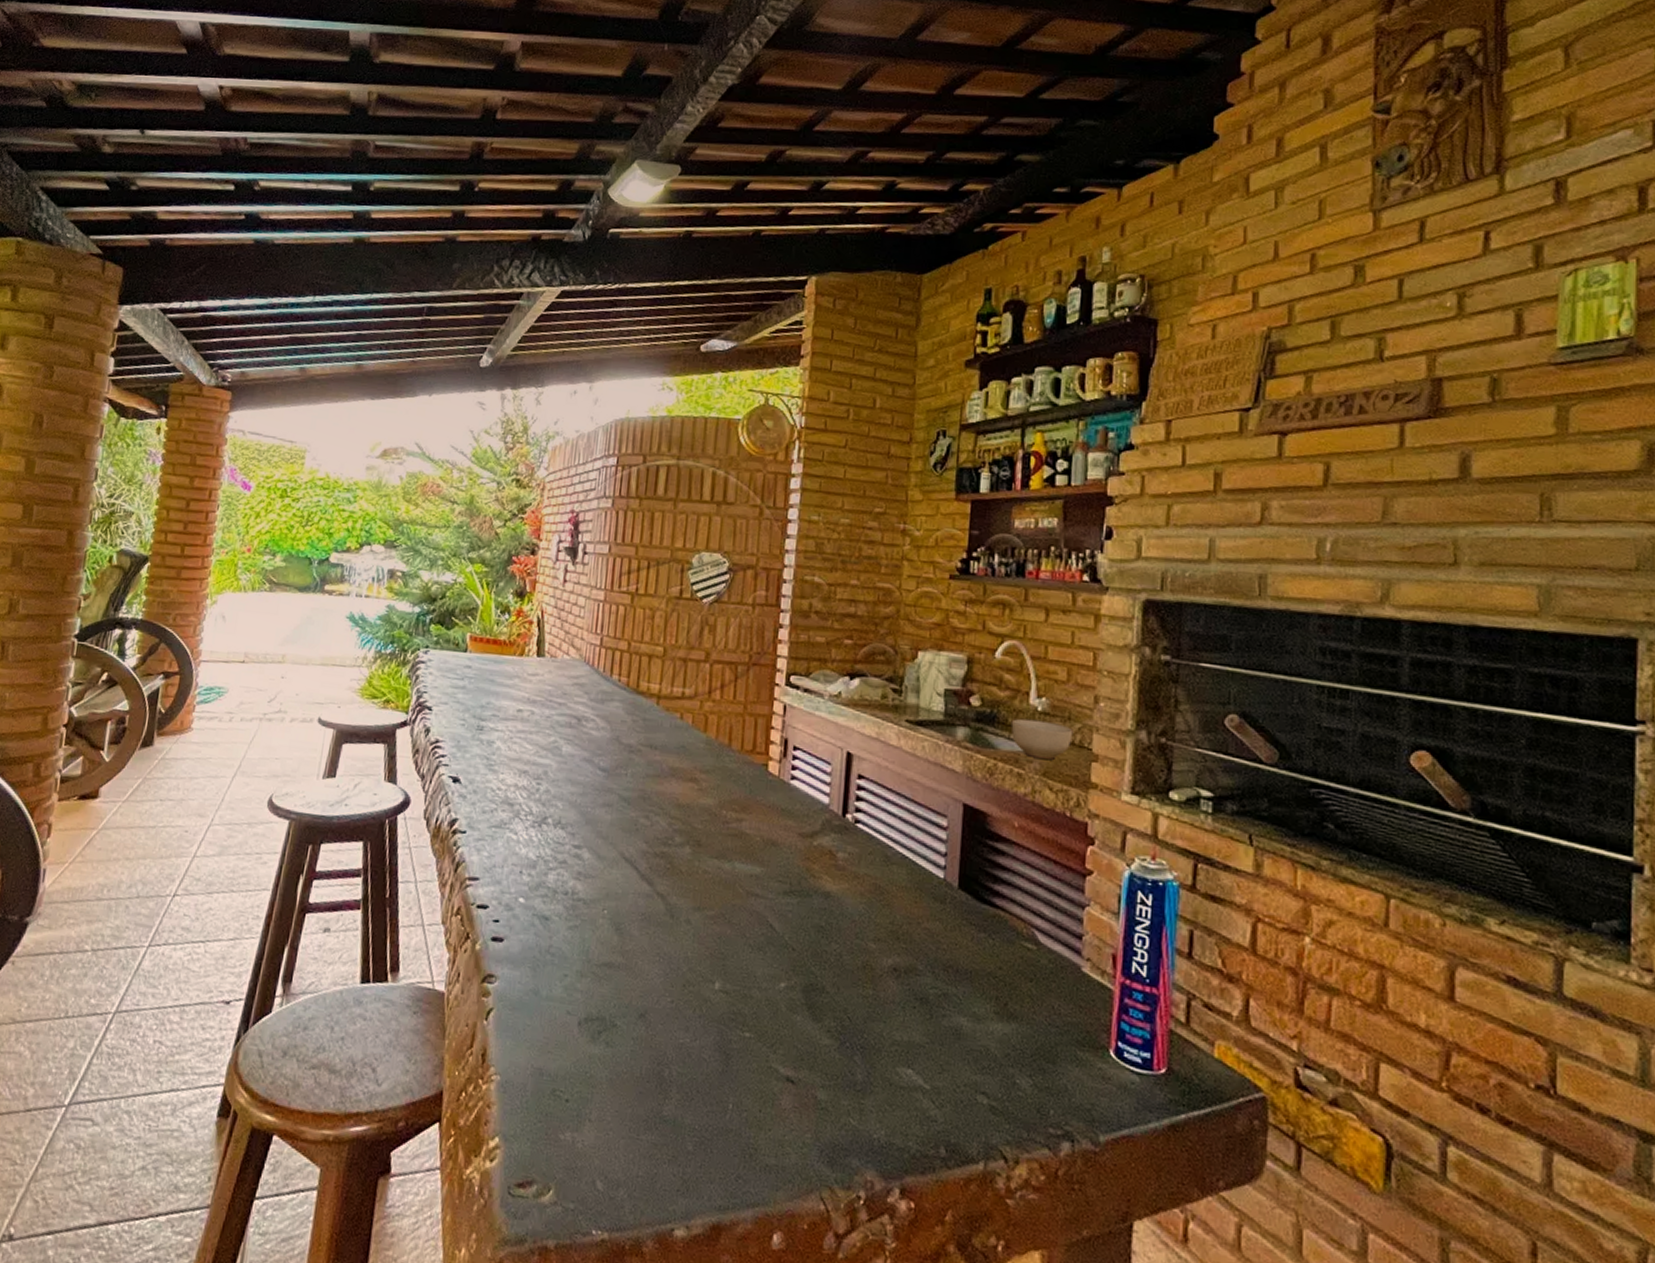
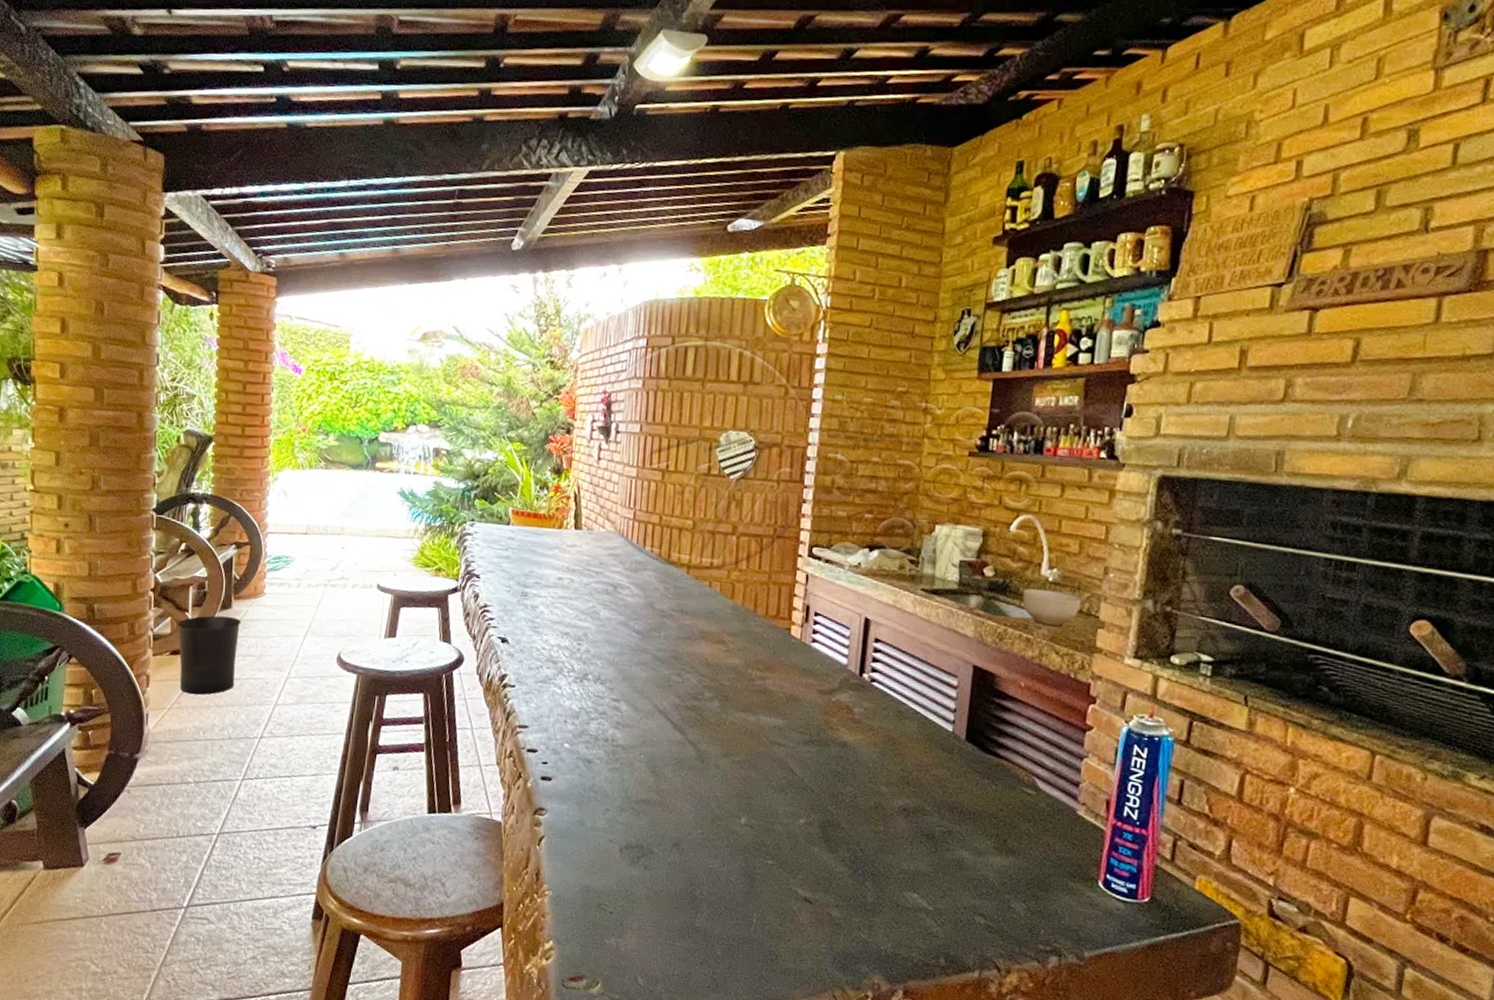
waste bin: none [85,754,163,846] -> present [177,615,241,695]

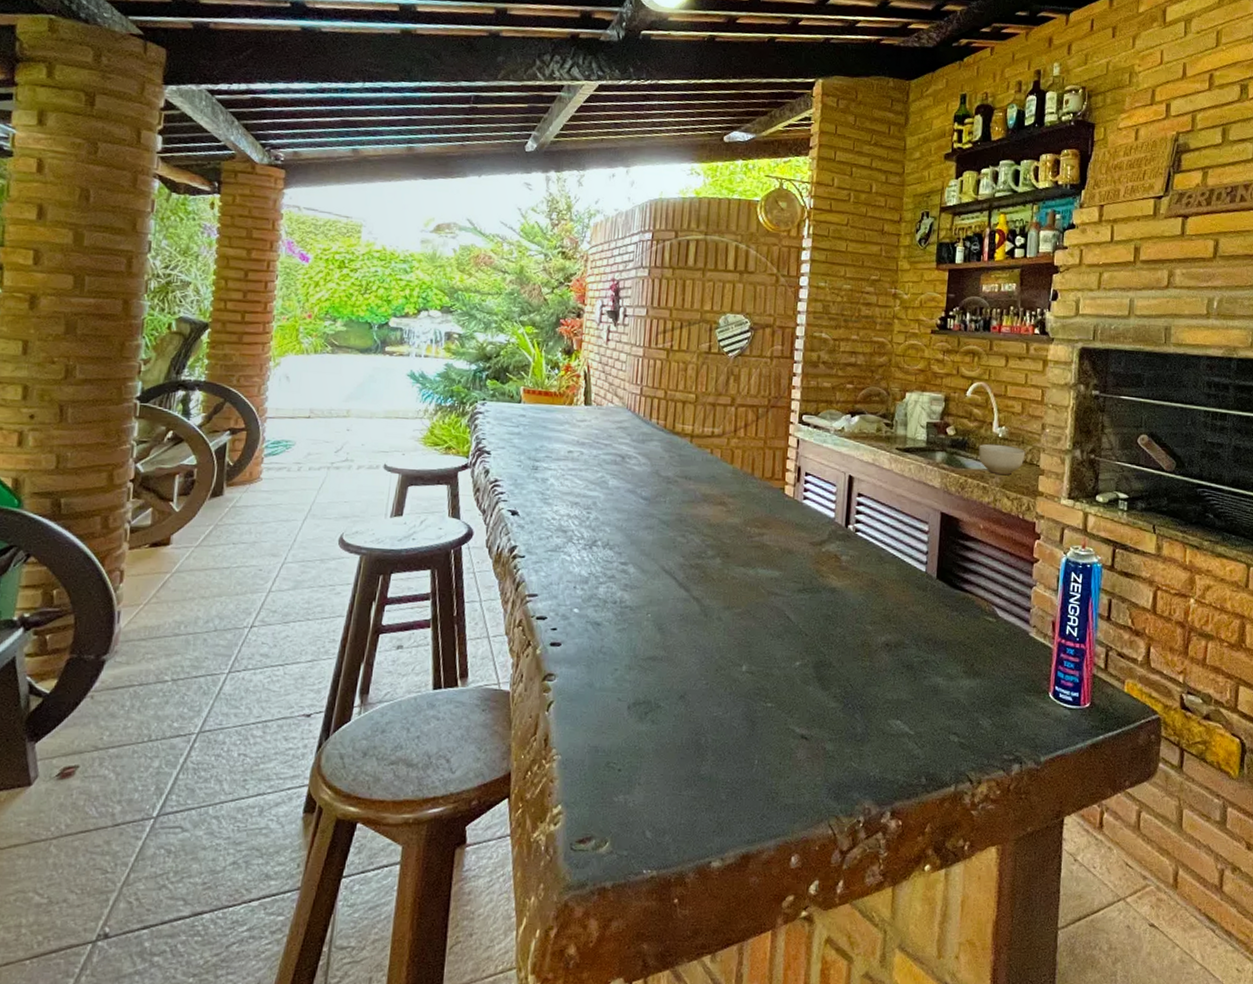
waste bin: present [177,615,241,695] -> none [159,503,234,587]

